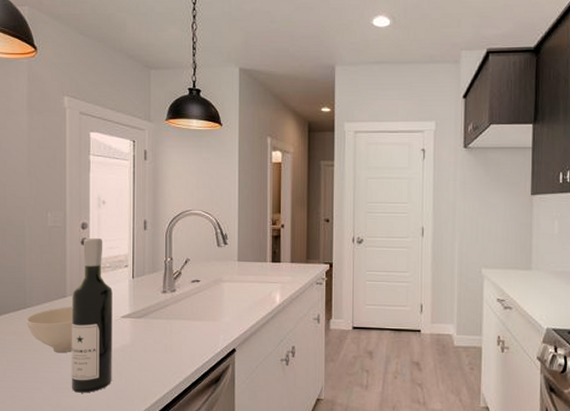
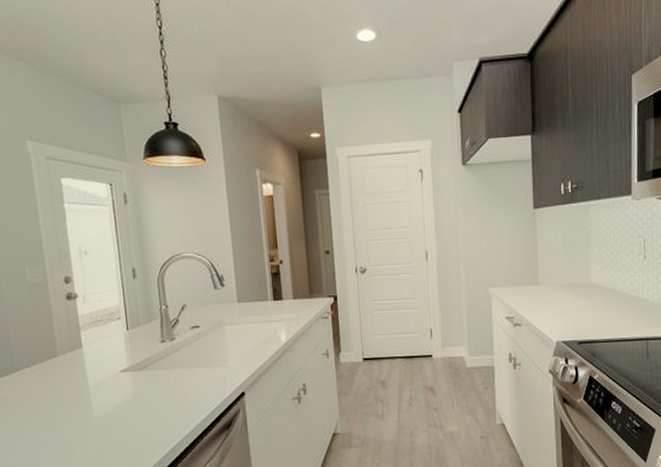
bowl: present [25,306,73,353] -> none [16,365,71,415]
bottle: present [71,237,113,393] -> none [64,290,119,453]

